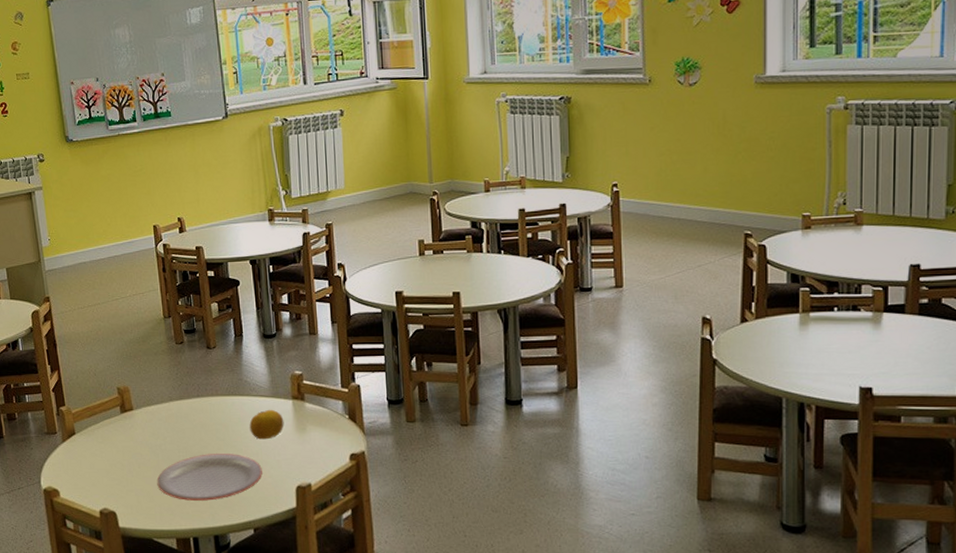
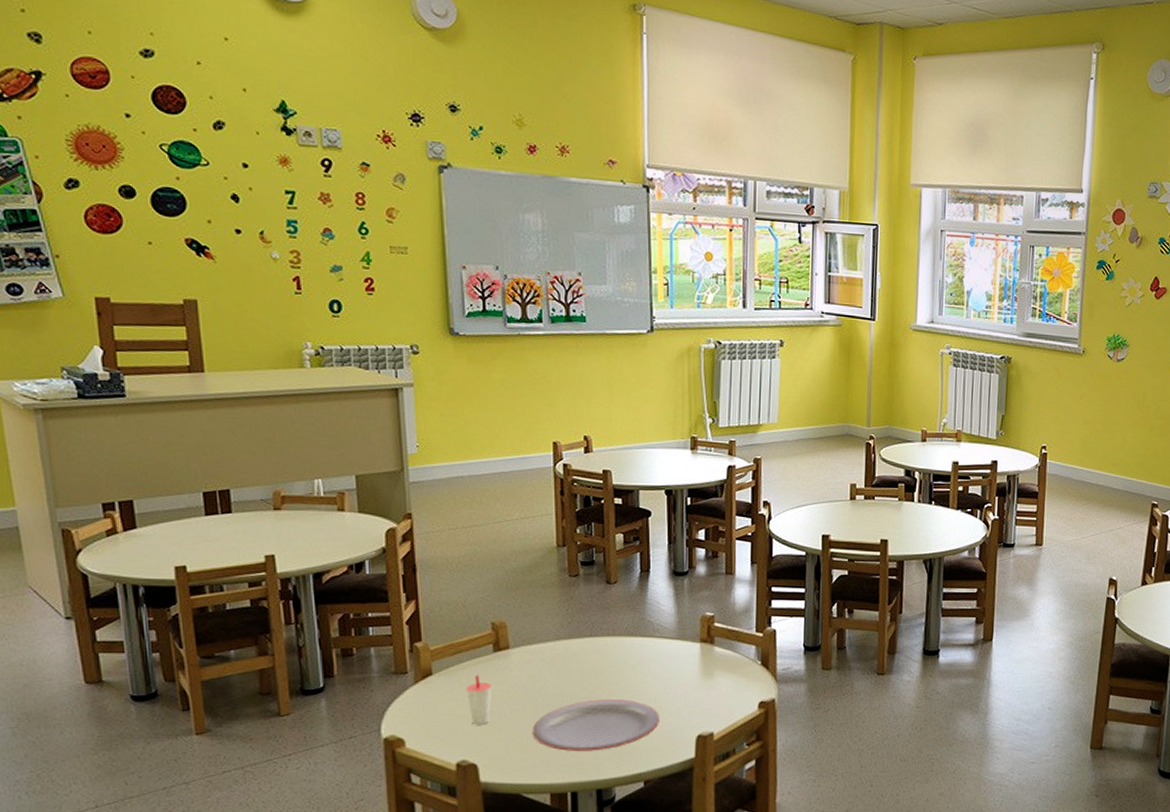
cup: none [101,433,123,477] -> present [465,675,493,725]
fruit: present [249,409,284,440] -> none [649,652,689,685]

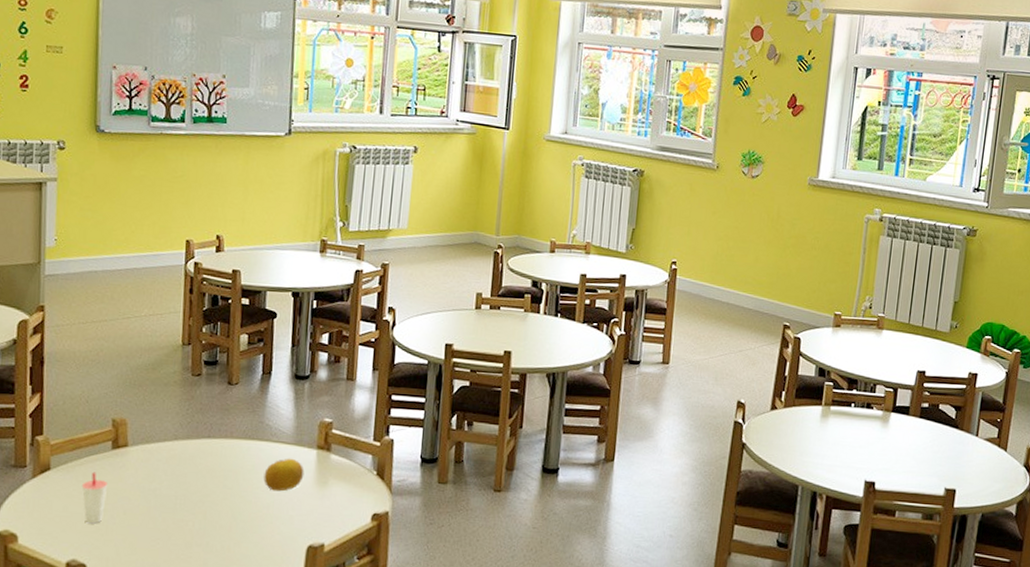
plate: present [532,698,659,751] -> none [143,503,271,557]
fruit: none [649,652,689,685] -> present [263,458,305,492]

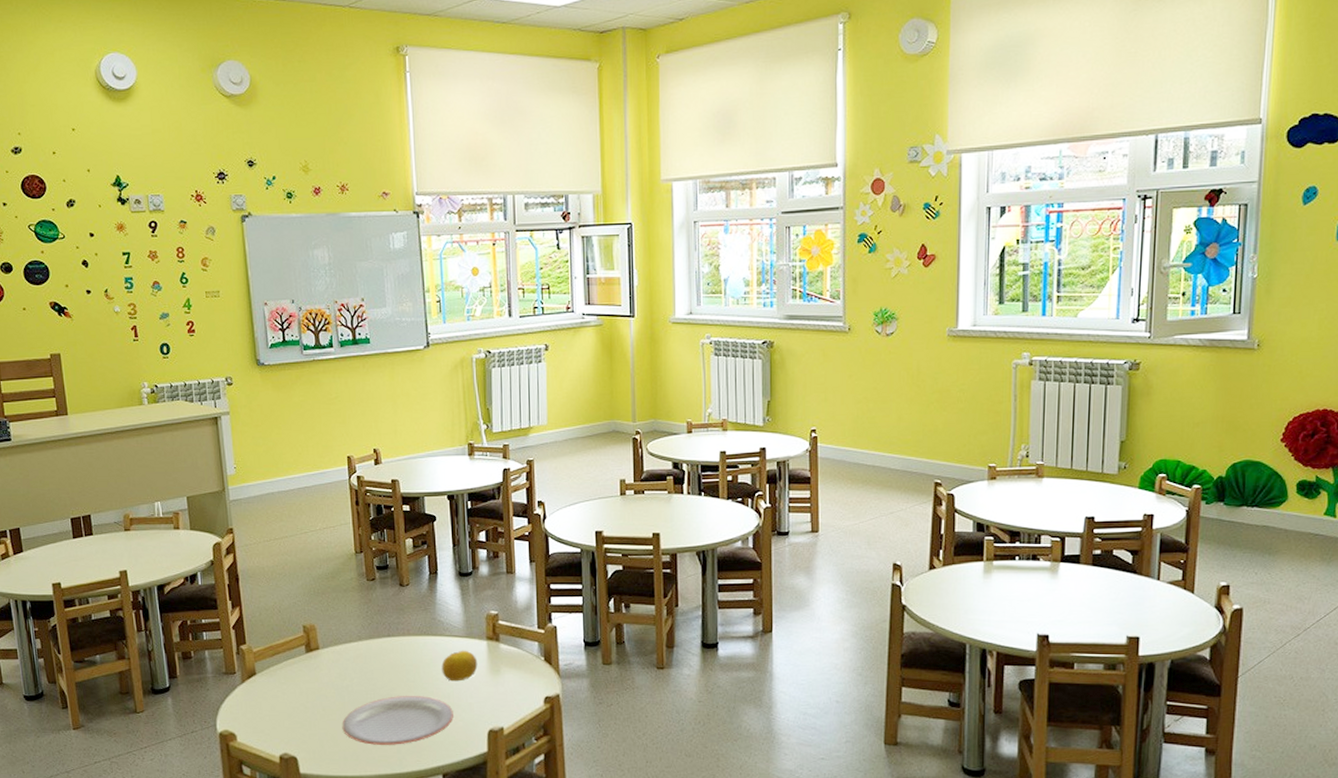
cup: present [81,472,109,524] -> none [284,674,307,721]
plate: none [143,503,271,557] -> present [342,695,453,745]

